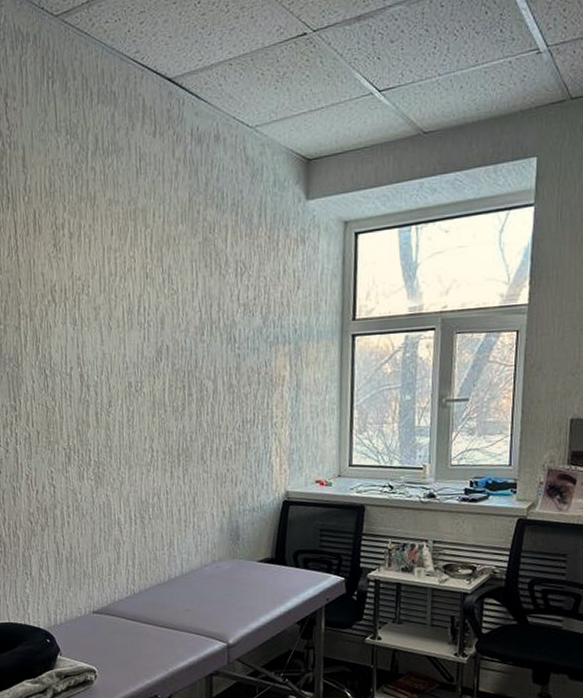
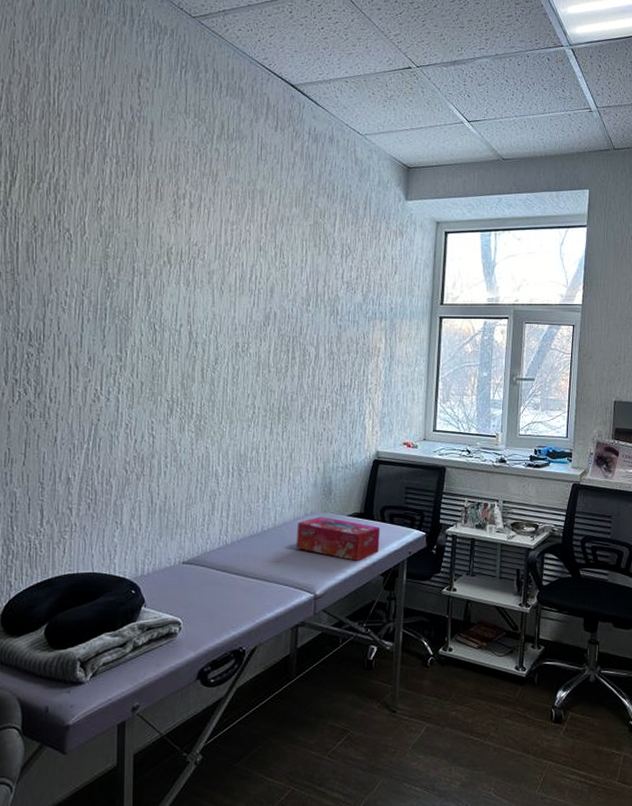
tissue box: none [205,563,294,609] -> present [297,516,380,561]

